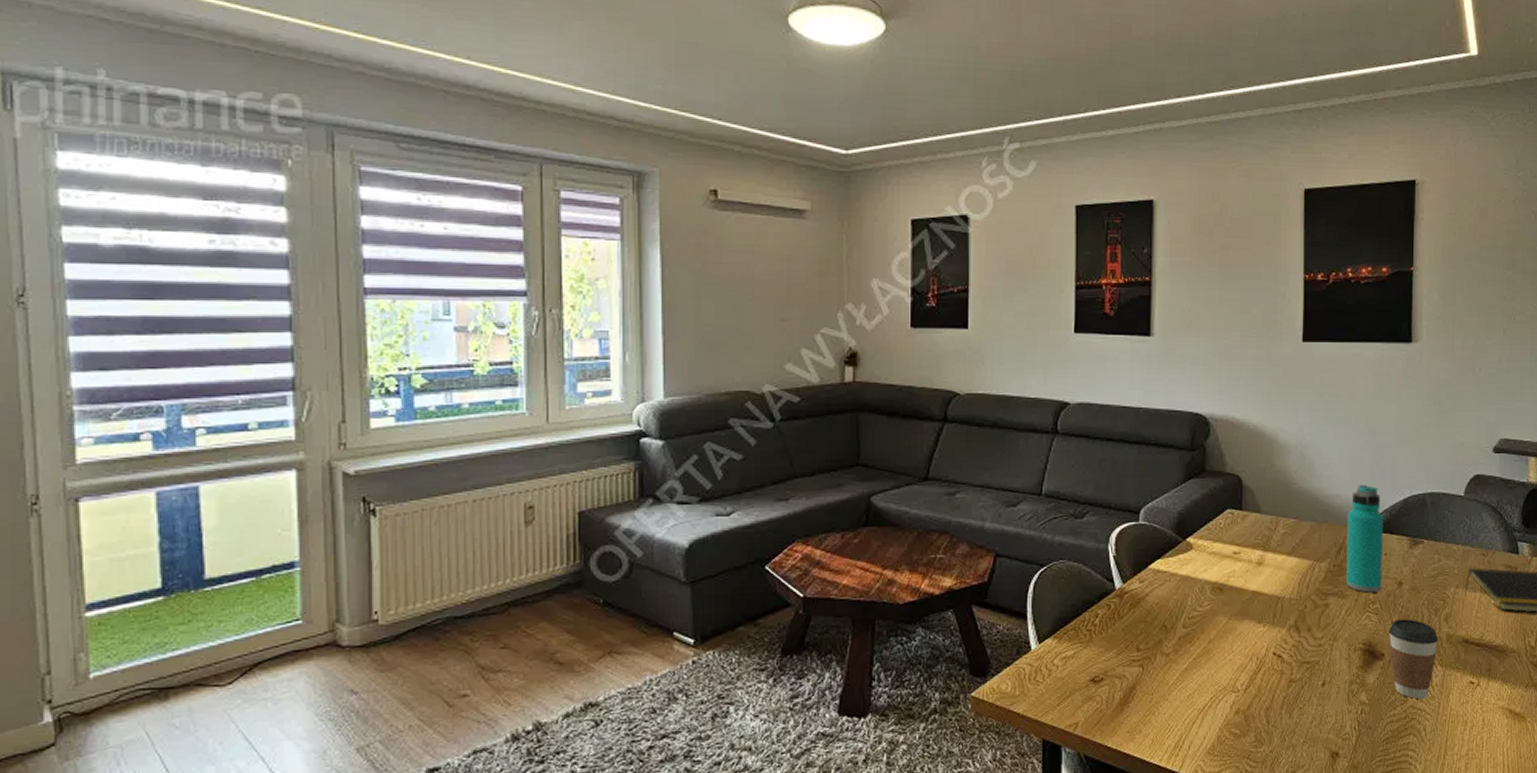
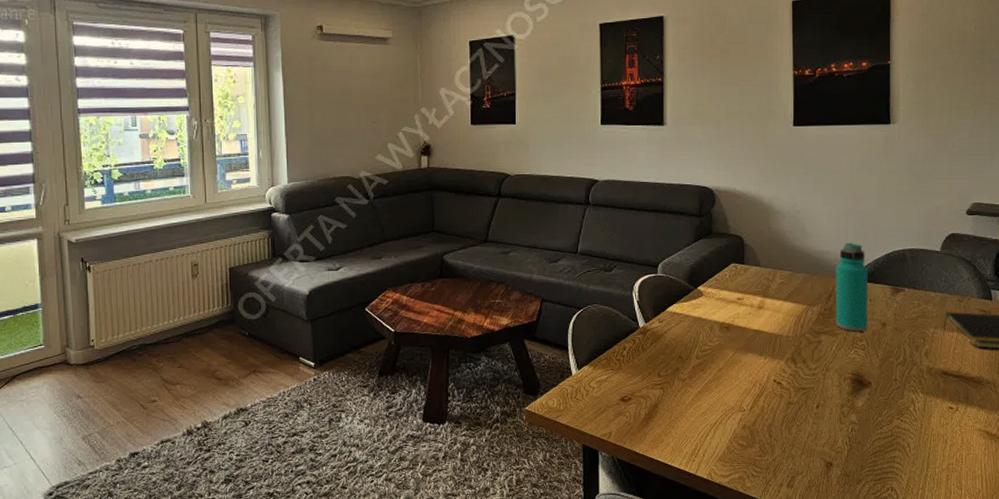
coffee cup: present [1388,619,1438,700] -> none [874,354,919,421]

